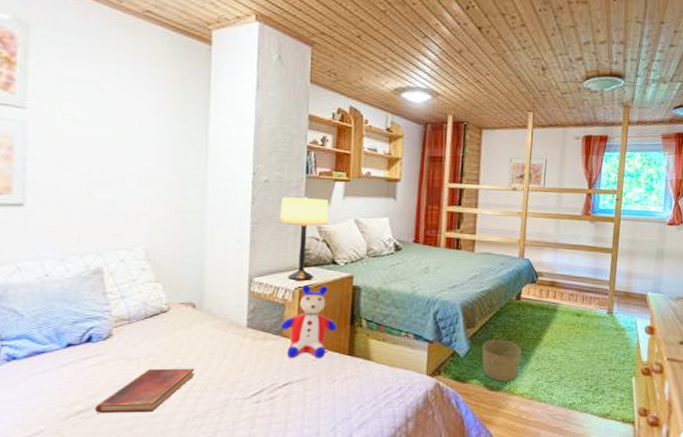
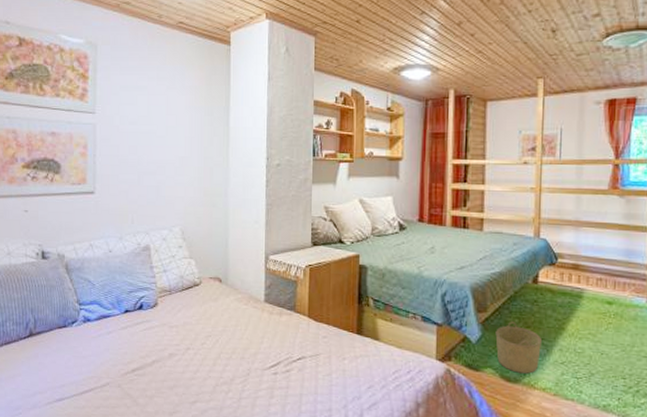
diary: present [95,368,195,413] -> none [146,336,222,375]
table lamp: present [279,197,329,282] -> none [290,179,335,260]
stuffed animal: present [280,284,337,359] -> none [294,262,346,336]

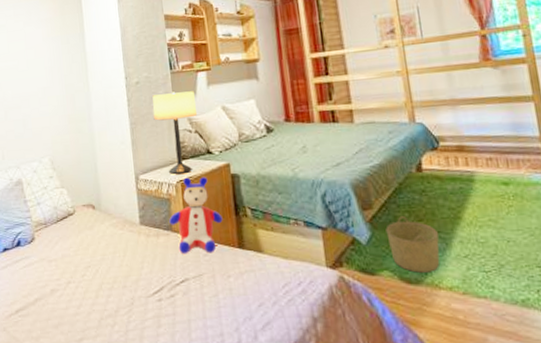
table lamp: none [290,179,335,260] -> present [152,91,198,175]
stuffed animal: none [294,262,346,336] -> present [169,177,223,255]

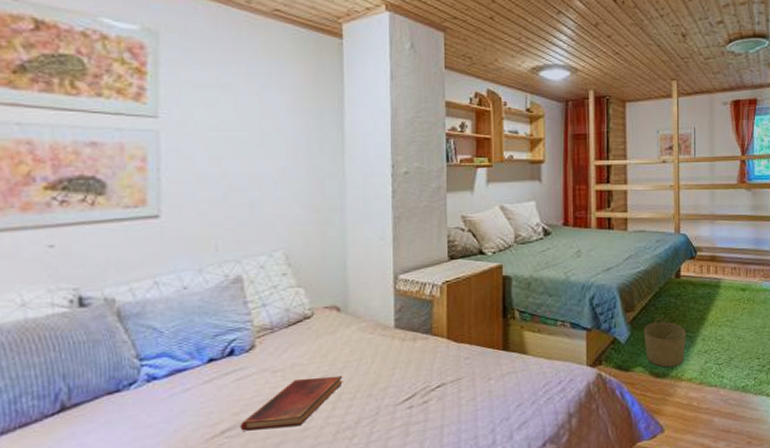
diary: none [29,267,102,312] -> present [240,375,343,431]
table lamp: present [152,91,198,175] -> none [422,186,473,276]
stuffed animal: present [169,177,223,255] -> none [430,278,489,359]

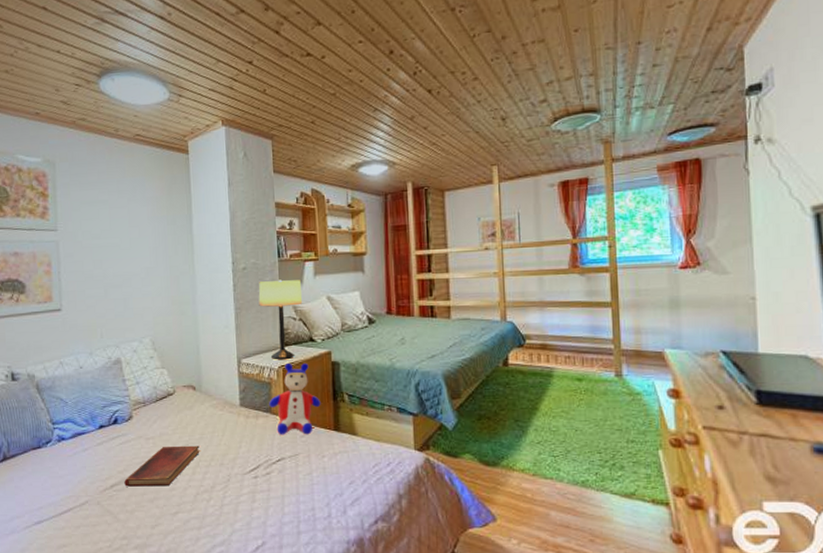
table lamp: none [422,186,473,276] -> present [258,279,303,360]
stuffed animal: none [430,278,489,359] -> present [269,362,321,435]
basket: present [643,318,686,368] -> none [471,406,517,456]

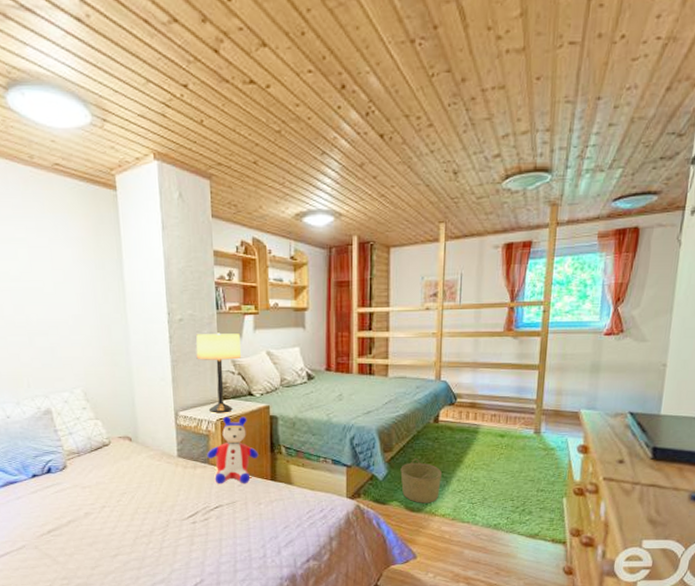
diary: present [124,445,200,487] -> none [61,494,138,532]
basket: none [471,406,517,456] -> present [400,459,442,503]

